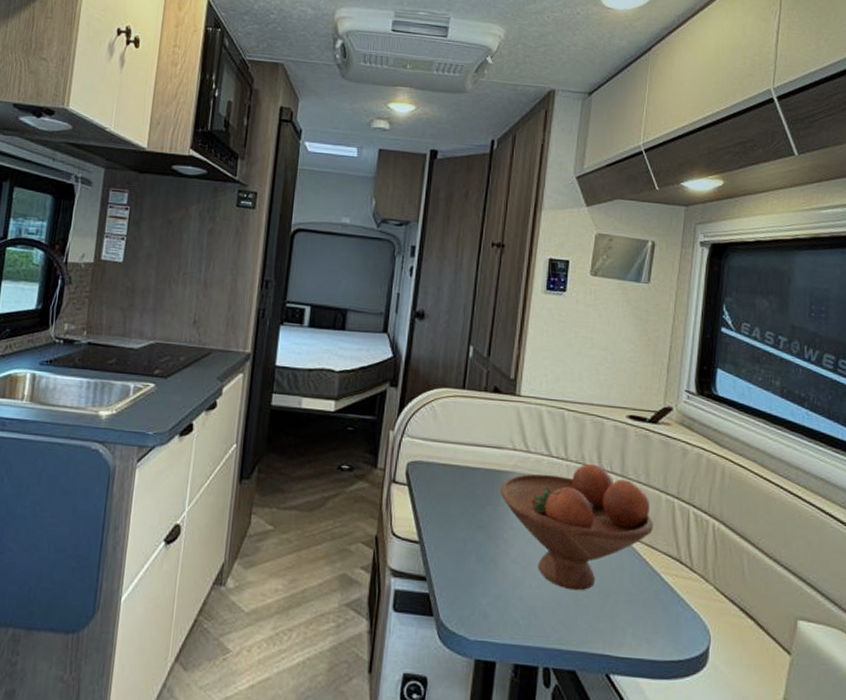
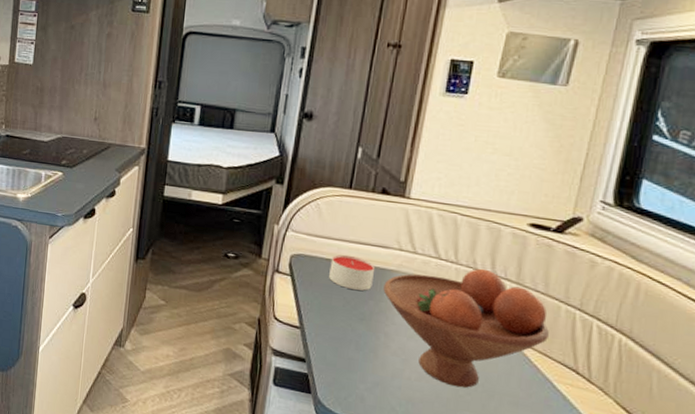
candle: none [447,458,492,496] -> present [329,254,376,291]

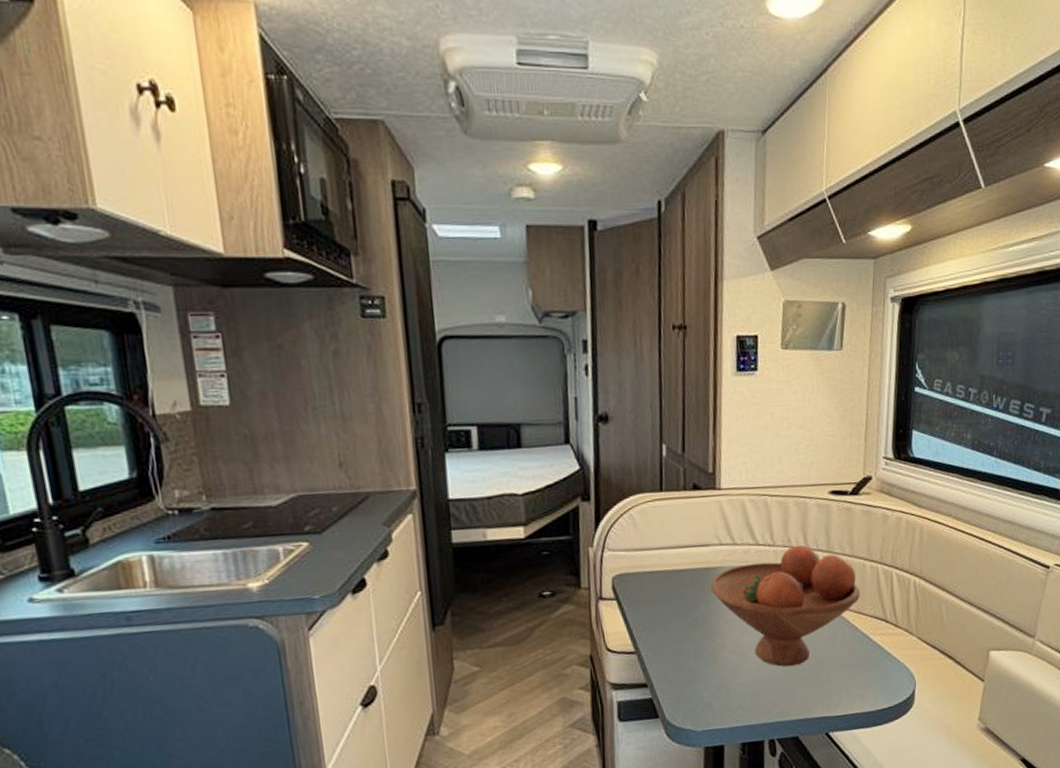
candle: present [329,254,376,291] -> none [654,562,700,598]

